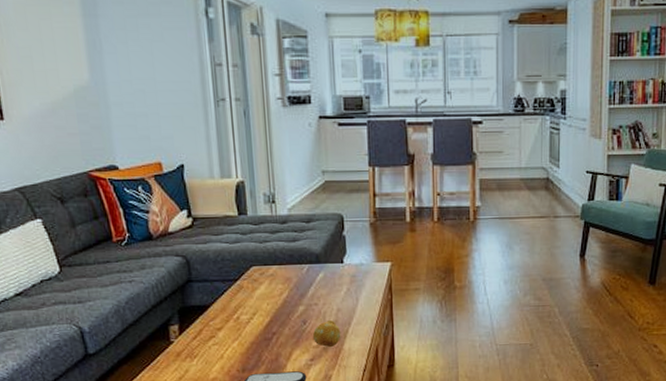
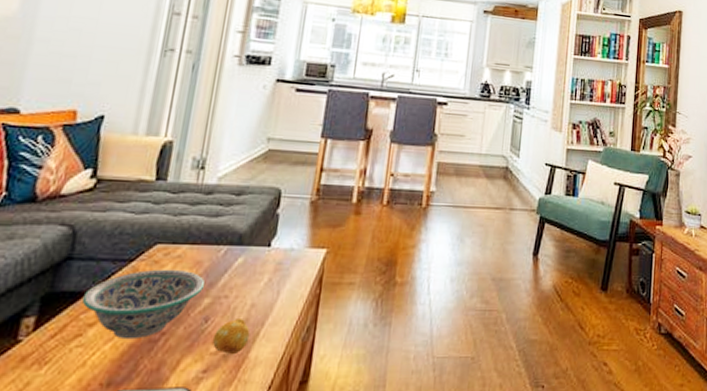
decorative bowl: none [207,285,298,339] -> present [81,269,206,340]

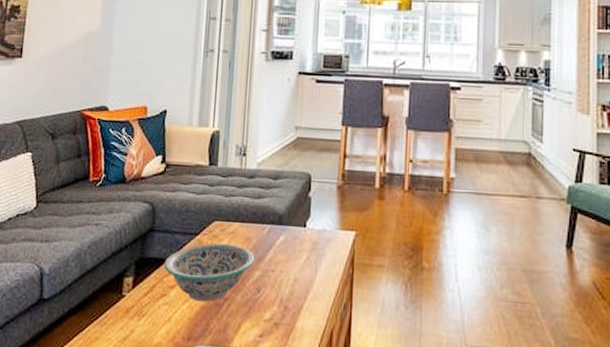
fruit: present [212,317,250,355] -> none [264,290,295,324]

